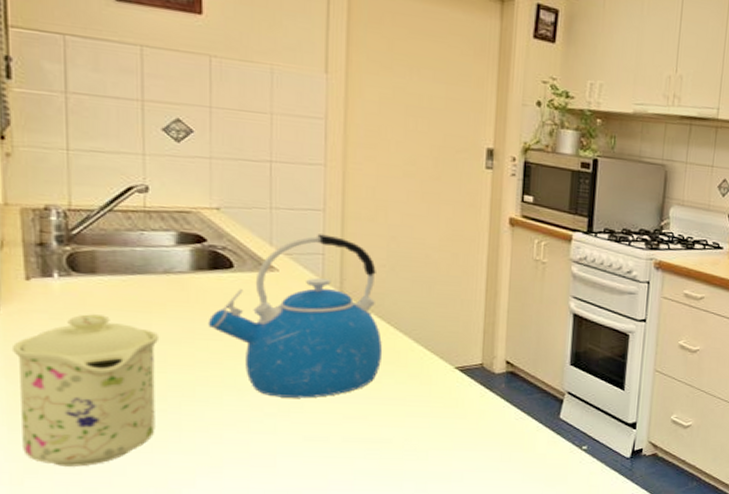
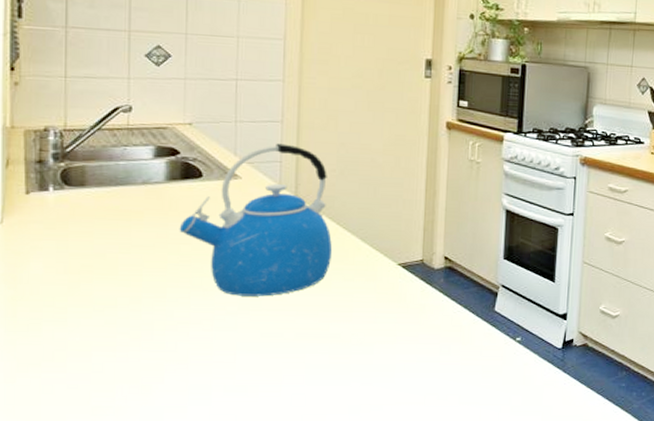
mug: present [11,314,160,467] -> none [11,223,137,365]

